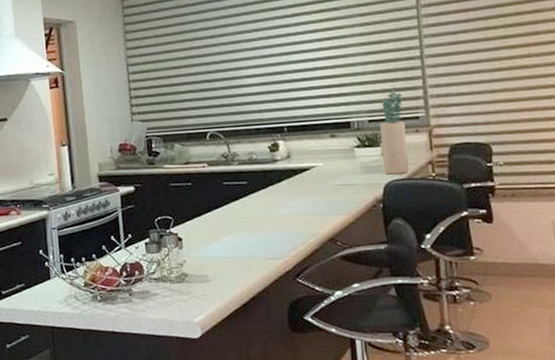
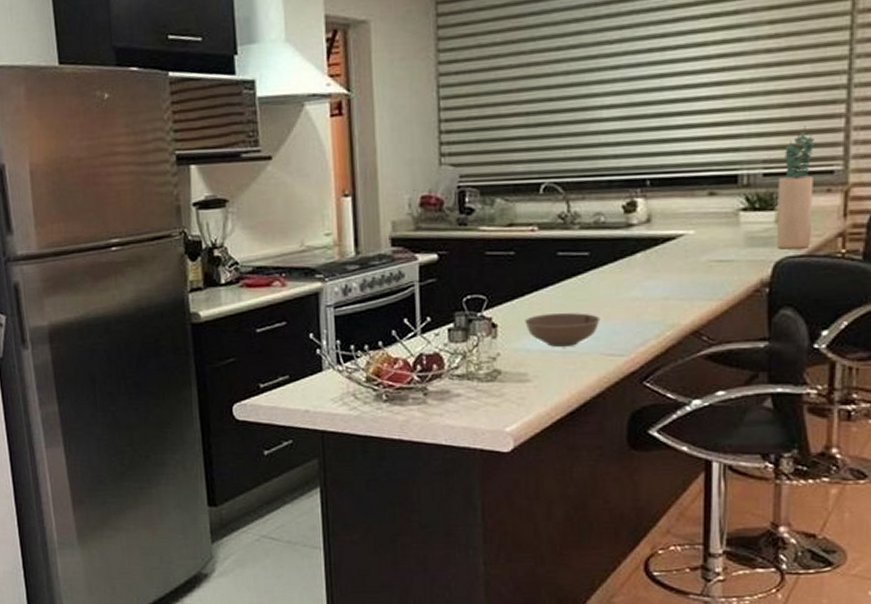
bowl: none [203,227,260,254] -> present [525,313,600,347]

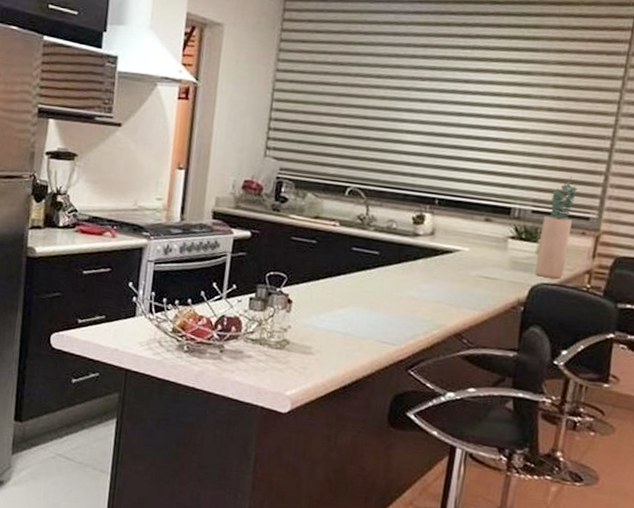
bowl: present [525,313,600,347] -> none [316,298,380,330]

